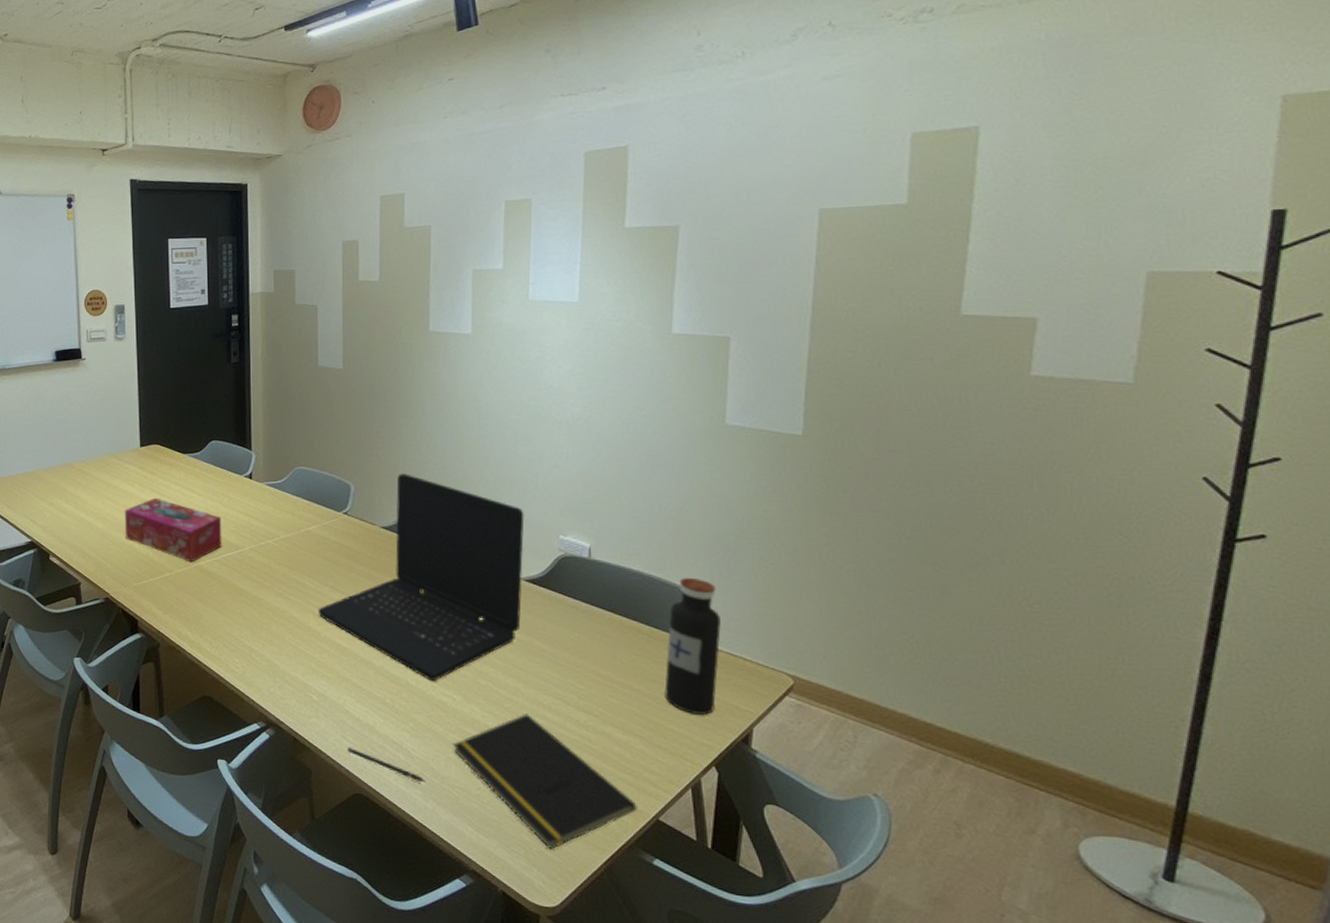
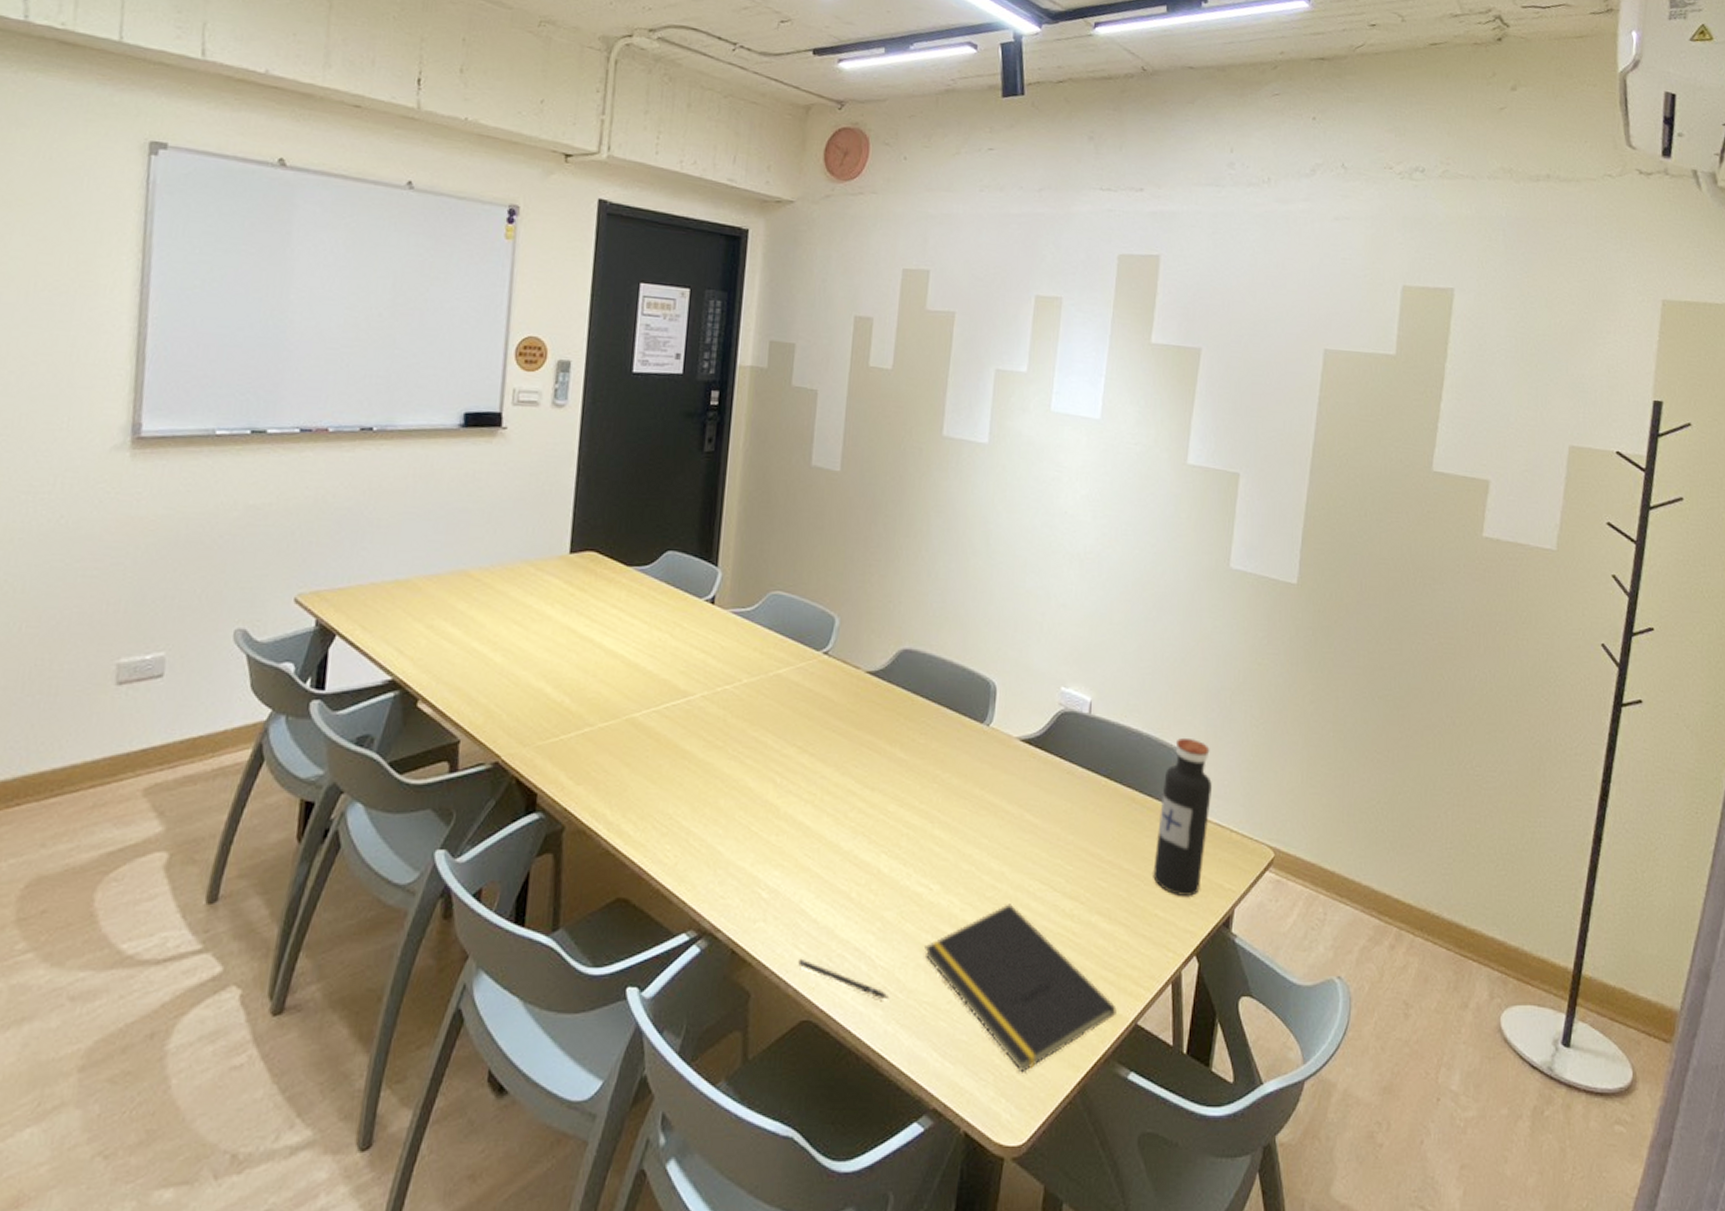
tissue box: present [124,497,222,563] -> none [533,623,669,714]
laptop: present [318,473,525,682] -> none [779,606,1027,868]

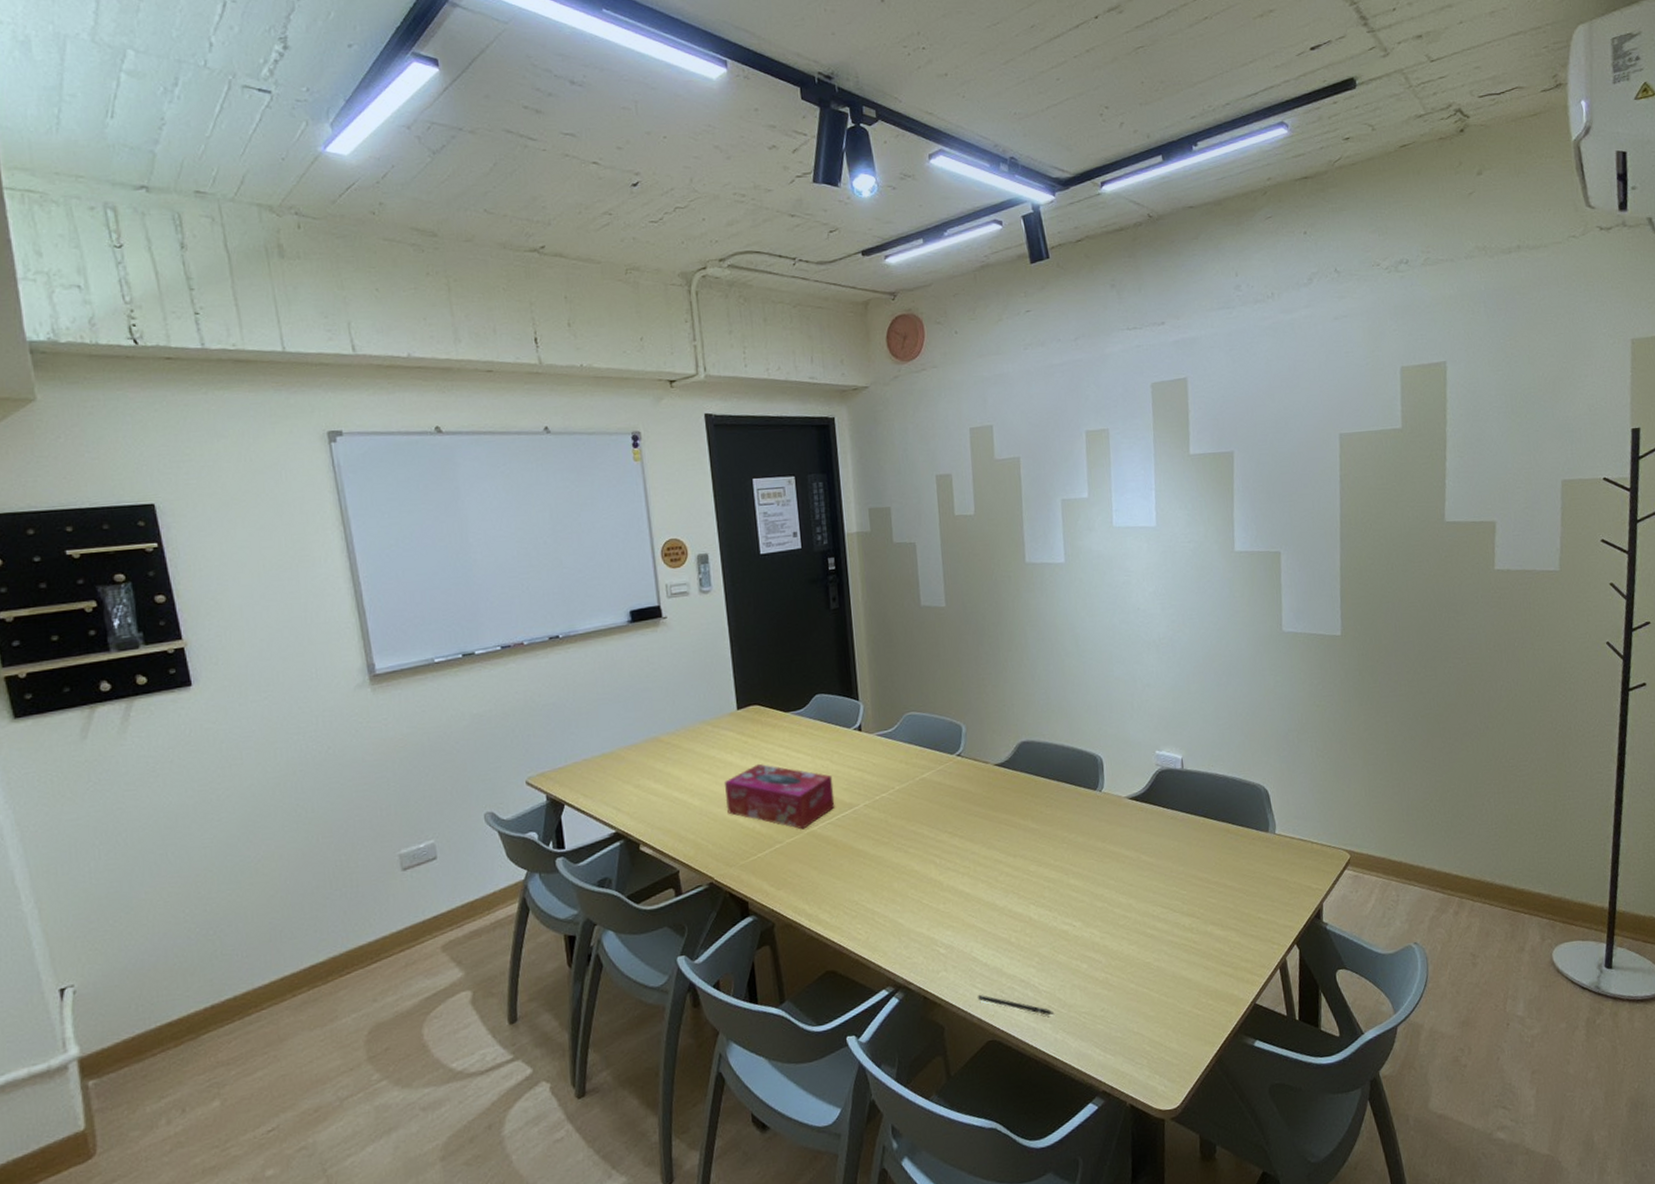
tissue box: none [533,623,669,714] -> present [725,763,835,830]
notepad: present [924,904,1117,1073] -> none [1076,927,1238,1054]
water bottle: present [1153,737,1212,896] -> none [1251,775,1293,900]

